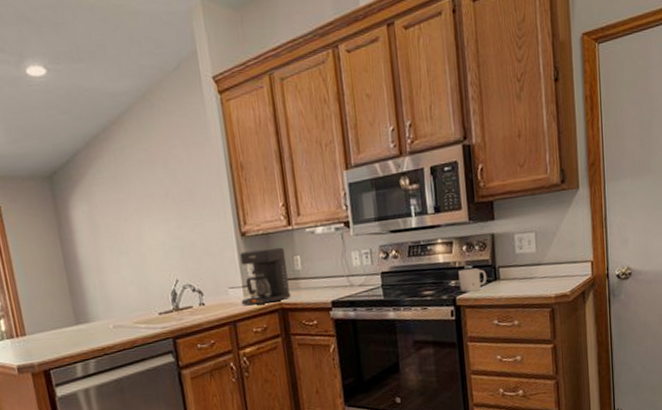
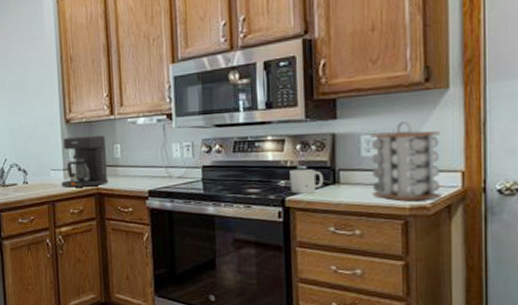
spice rack: none [522,219,578,291] -> present [370,121,441,202]

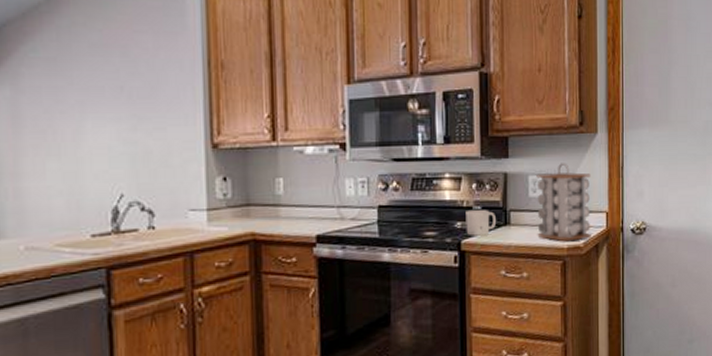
coffee maker: present [61,135,109,188] -> none [203,165,268,234]

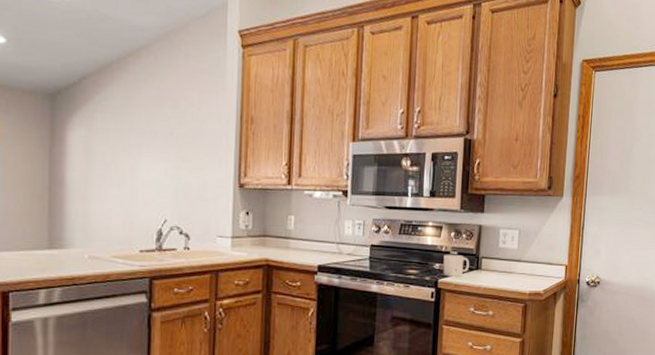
spice rack: present [536,163,591,242] -> none [504,220,555,288]

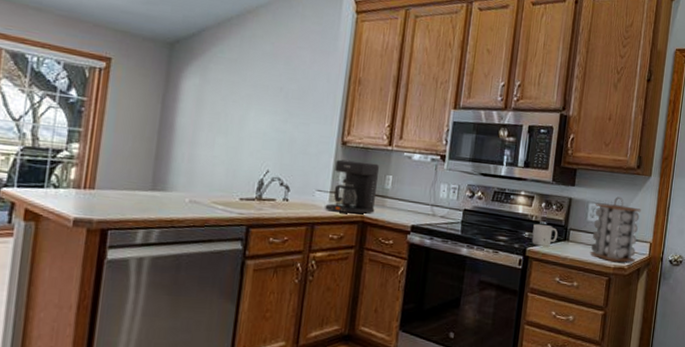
coffee maker: none [227,202,280,259] -> present [325,159,379,215]
spice rack: none [504,220,555,288] -> present [590,196,641,263]

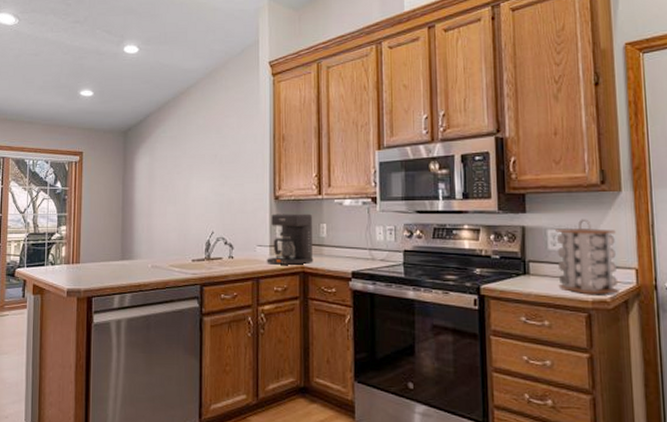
mug: present [531,223,558,247] -> none [484,258,516,283]

